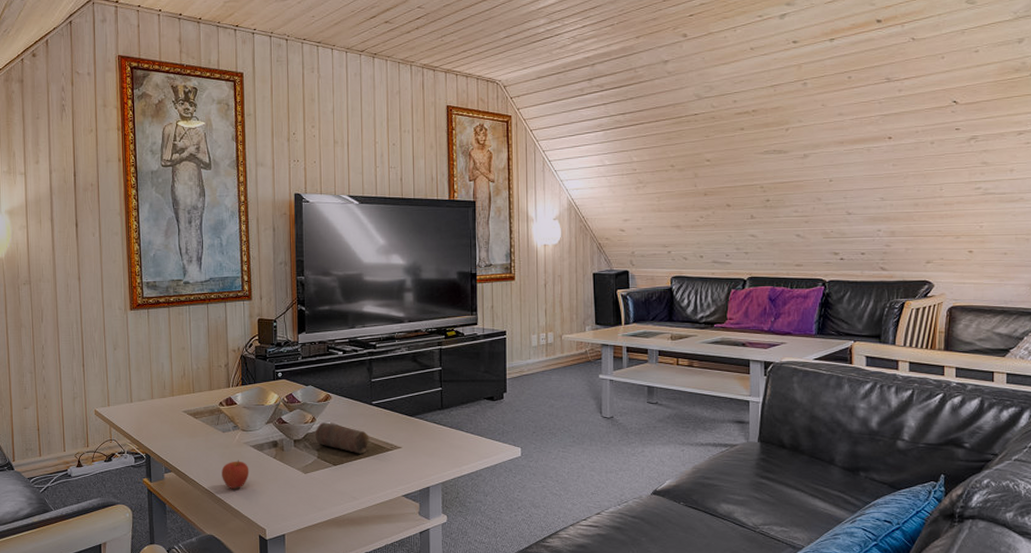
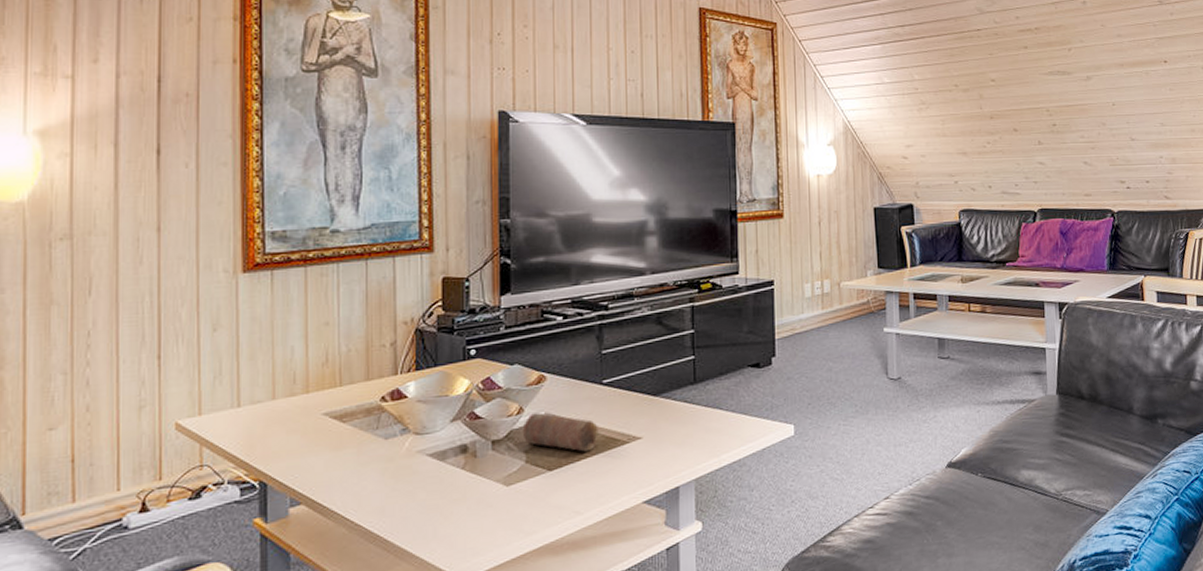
apple: present [222,460,249,490] -> none [381,476,424,520]

